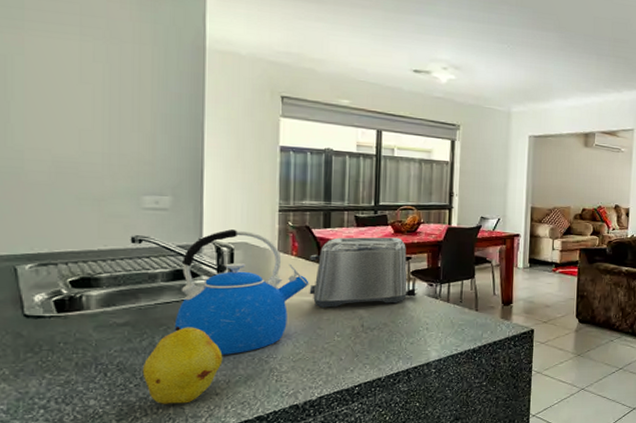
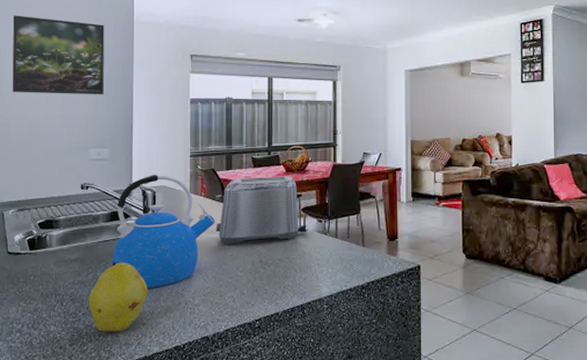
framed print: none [26,20,165,133] -> present [12,15,105,95]

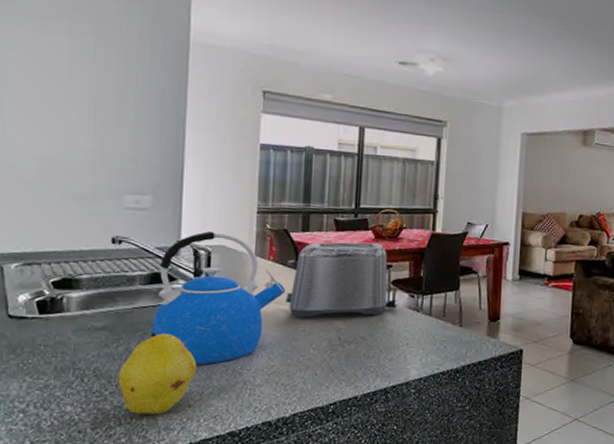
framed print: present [12,15,105,95] -> none [17,16,150,130]

